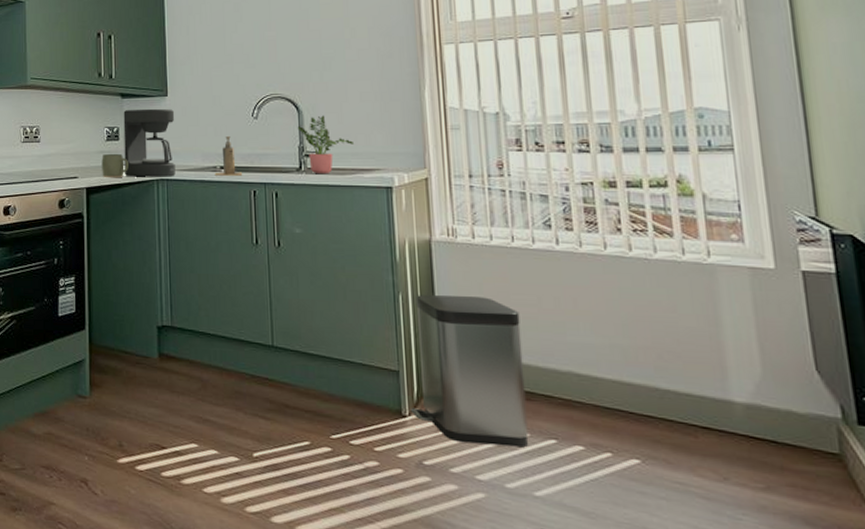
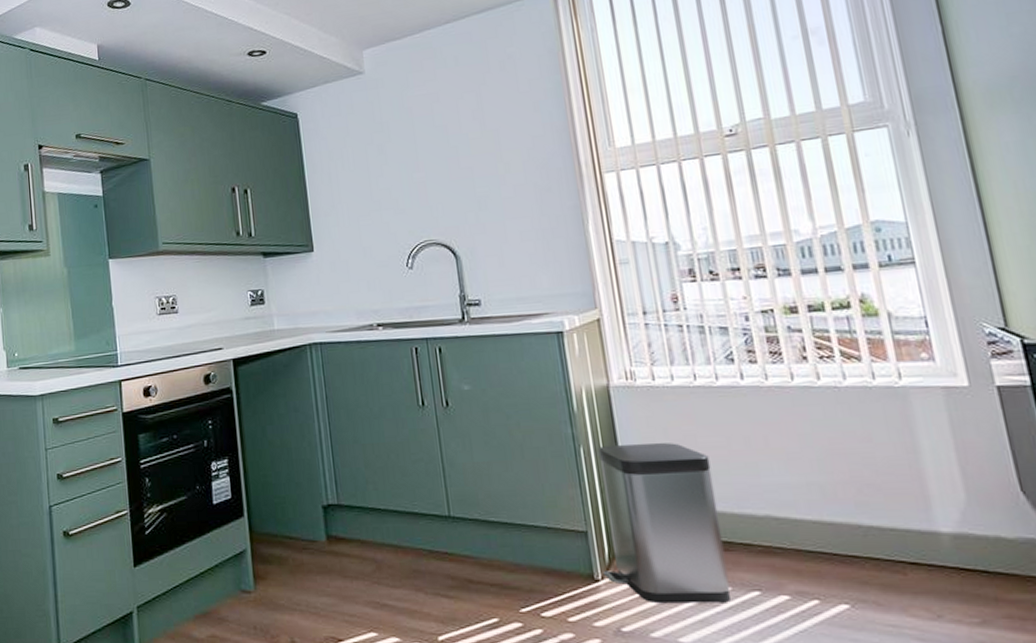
mug: present [101,153,128,178] -> none [247,318,277,347]
coffee maker: present [123,108,175,177] -> none [267,265,329,344]
soap dispenser: present [214,135,243,176] -> none [371,289,402,335]
potted plant: present [297,115,355,174] -> none [456,259,519,324]

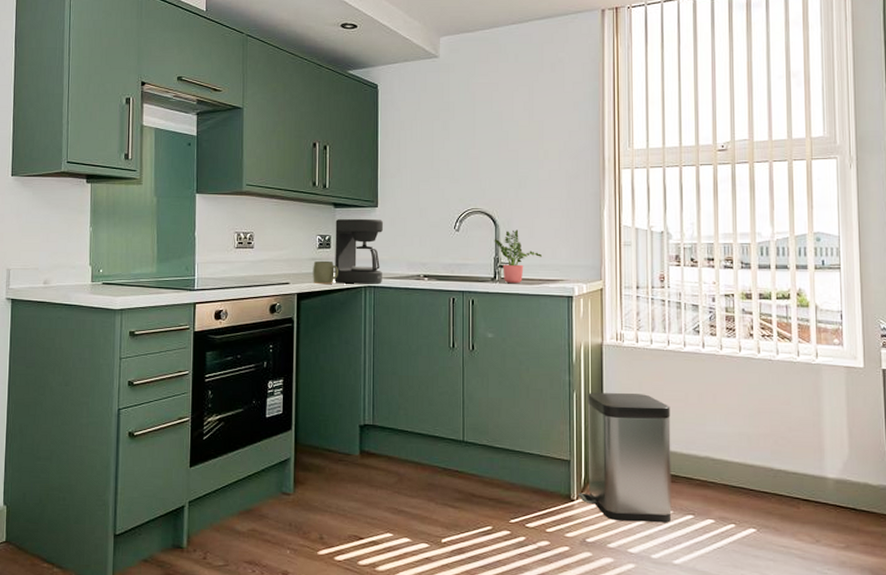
mug: none [247,318,277,347] -> present [313,260,338,285]
coffee maker: none [267,265,329,344] -> present [334,218,384,284]
potted plant: none [456,259,519,324] -> present [494,229,543,284]

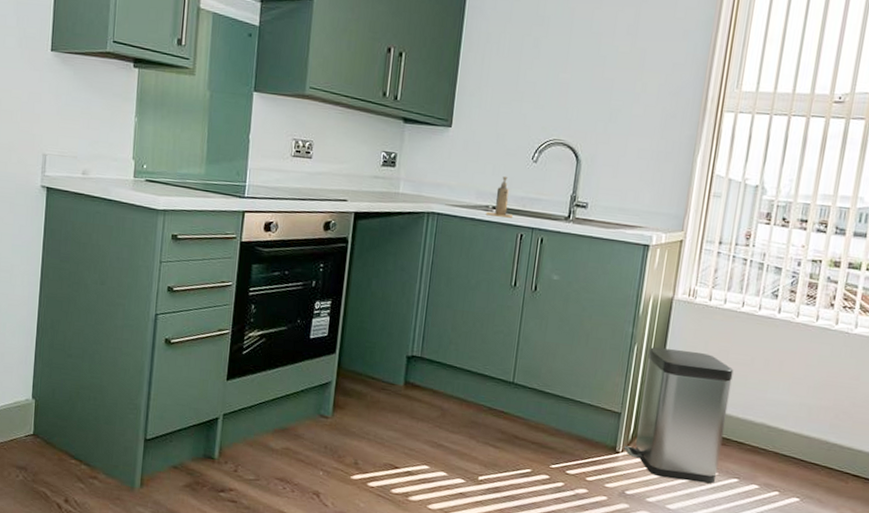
mug: present [313,260,338,285] -> none [372,179,402,206]
coffee maker: present [334,218,384,284] -> none [396,136,456,212]
soap dispenser: none [418,246,444,284] -> present [485,176,514,218]
potted plant: present [494,229,543,284] -> none [573,167,624,226]

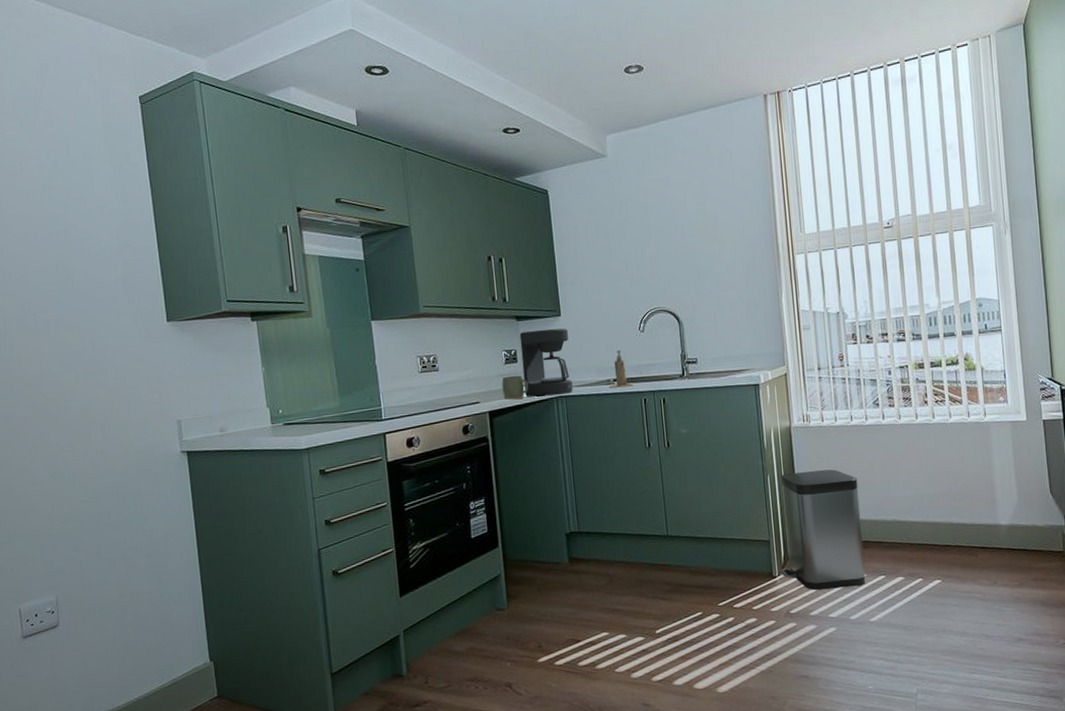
mug: none [372,179,402,206] -> present [501,375,528,401]
coffee maker: none [396,136,456,212] -> present [519,328,573,397]

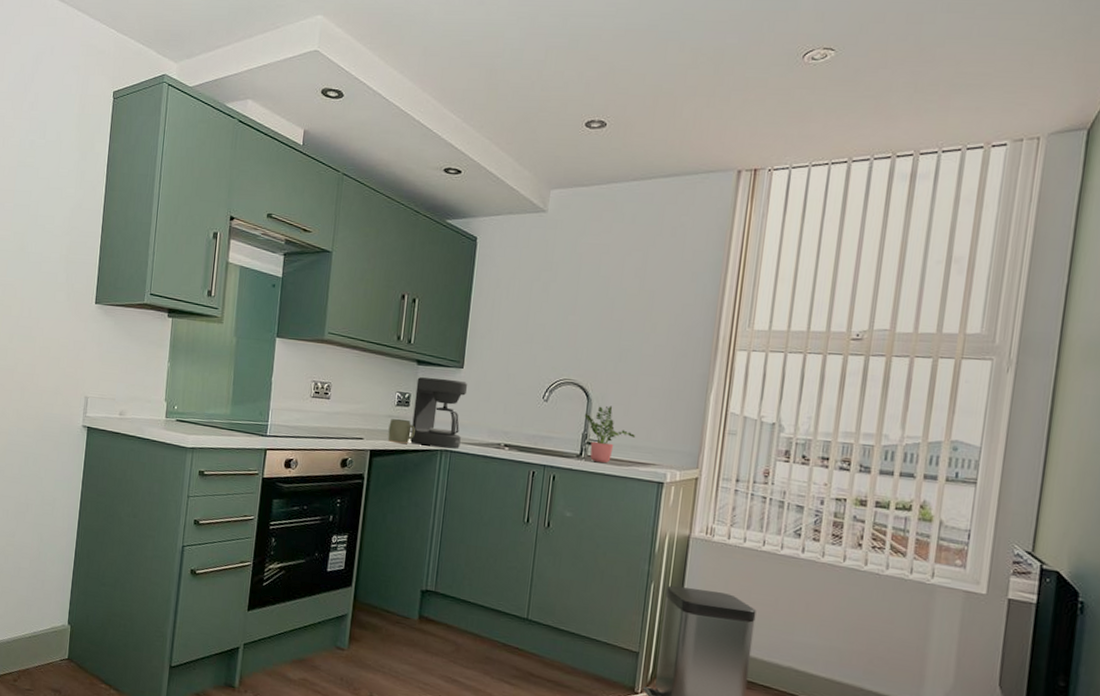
soap dispenser: present [608,349,634,389] -> none [497,414,525,456]
potted plant: none [679,324,728,379] -> present [584,406,636,464]

